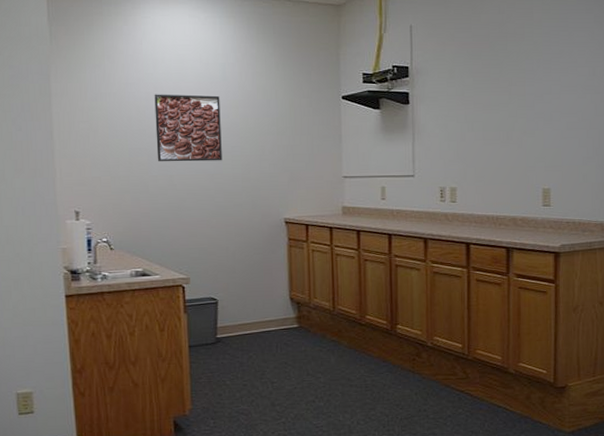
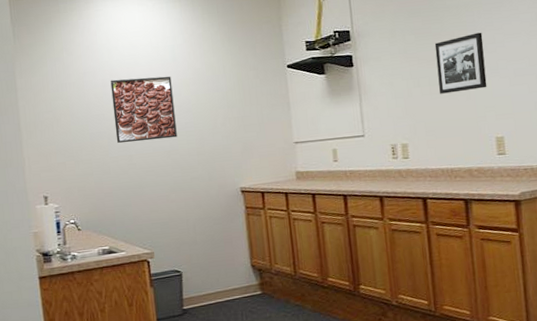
picture frame: none [492,82,540,141] -> present [434,32,487,94]

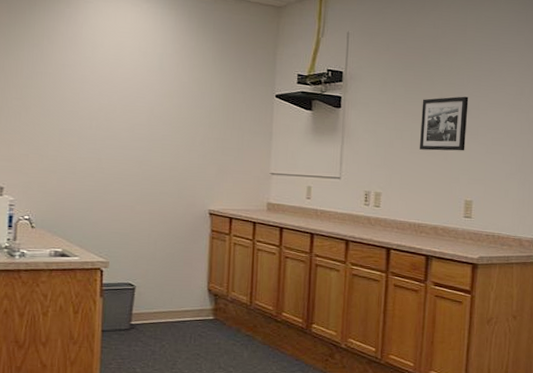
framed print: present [110,76,177,143] -> none [87,77,155,148]

